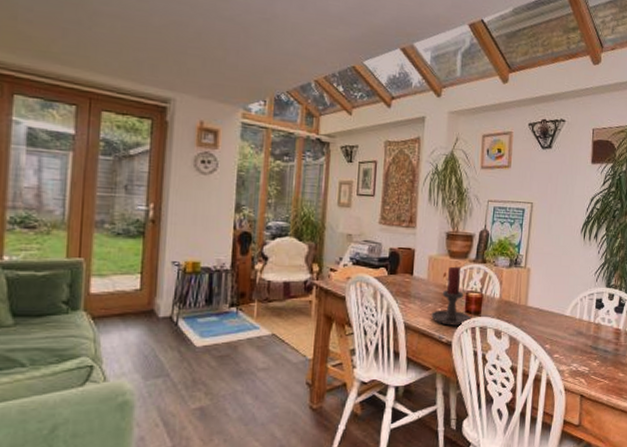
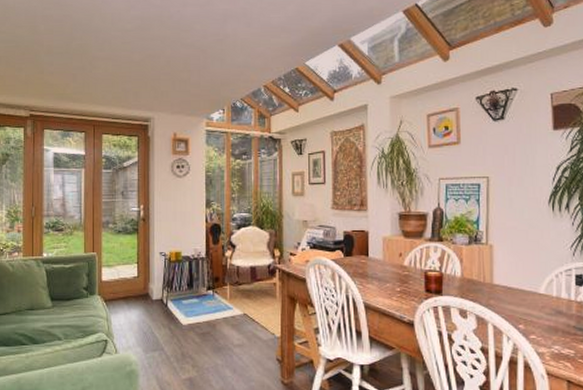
candle holder: present [431,266,471,326] -> none [390,246,432,305]

